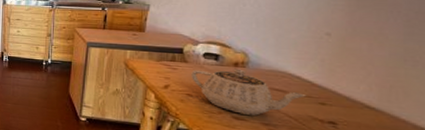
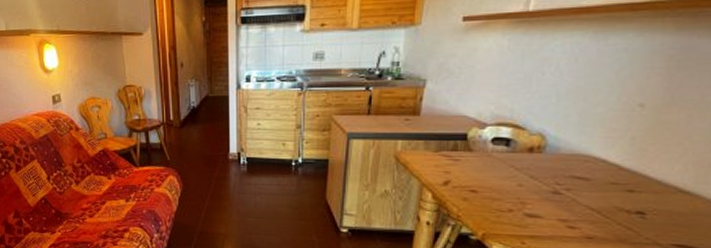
teapot: present [191,68,306,116] -> none [477,155,612,211]

